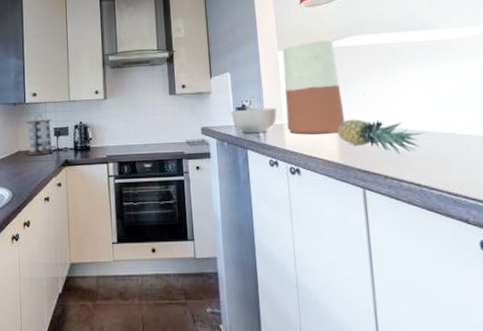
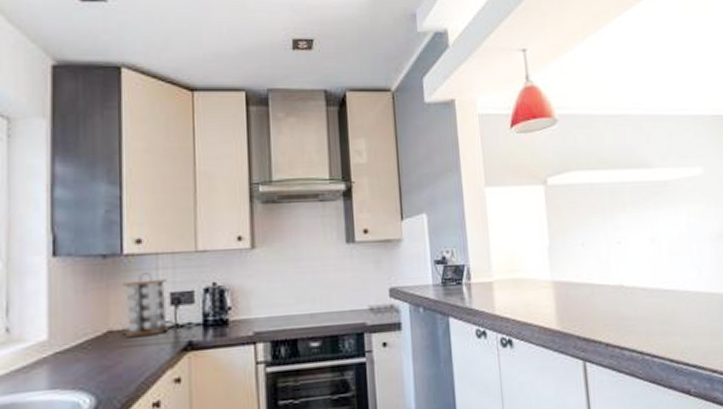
bowl: present [230,107,277,134] -> none [427,260,485,296]
vase: present [282,40,345,135] -> none [490,175,563,295]
fruit: present [337,119,425,154] -> none [554,274,645,316]

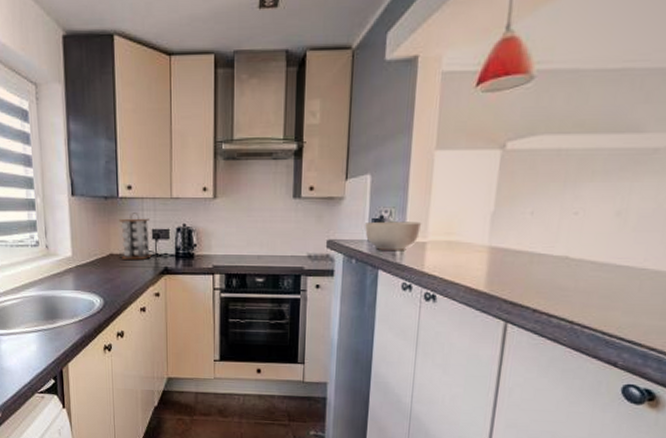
bowl: none [427,260,485,296] -> present [364,221,422,252]

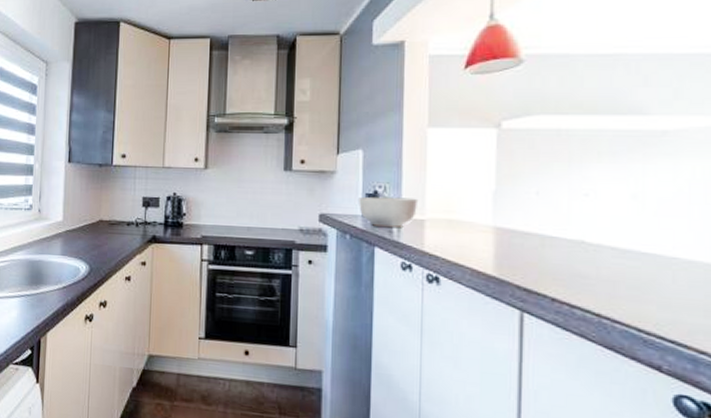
spice rack: present [119,211,152,261] -> none [111,179,141,228]

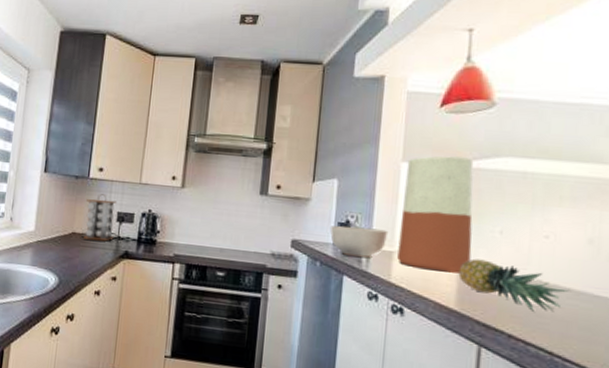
spice rack: none [111,179,141,228] -> present [84,193,116,242]
vase: none [430,118,507,238] -> present [397,156,474,273]
fruit: none [495,222,615,273] -> present [458,258,570,311]

